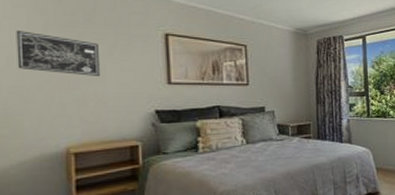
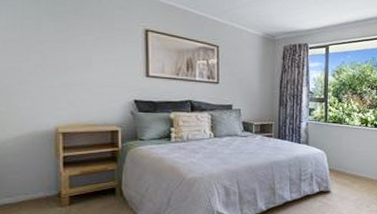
wall art: present [16,31,101,77] -> none [12,16,87,66]

